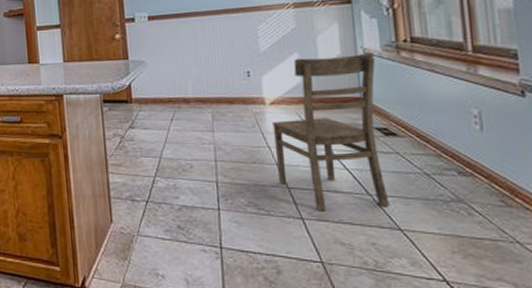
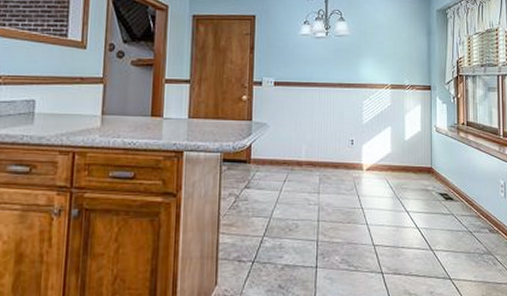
chair: present [272,52,390,211] -> none [366,131,445,266]

